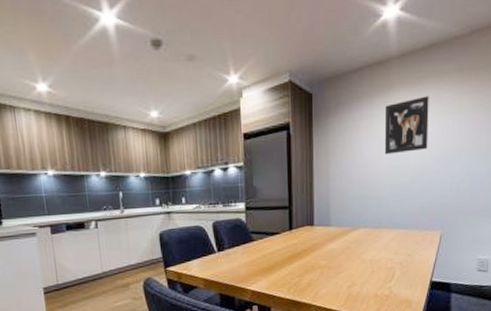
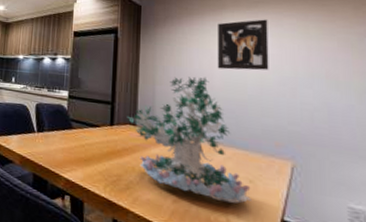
plant: none [304,165,409,278] -> present [127,77,251,204]

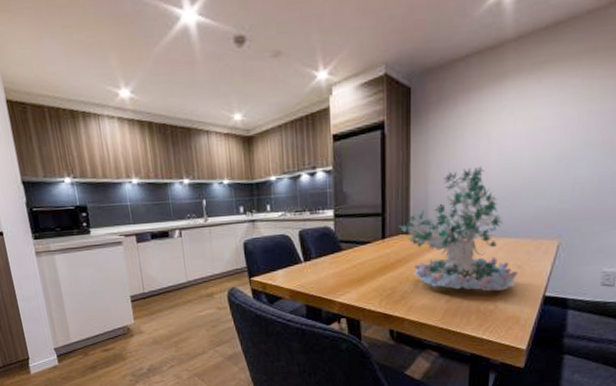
wall art: present [217,19,269,71] -> none [493,84,551,154]

